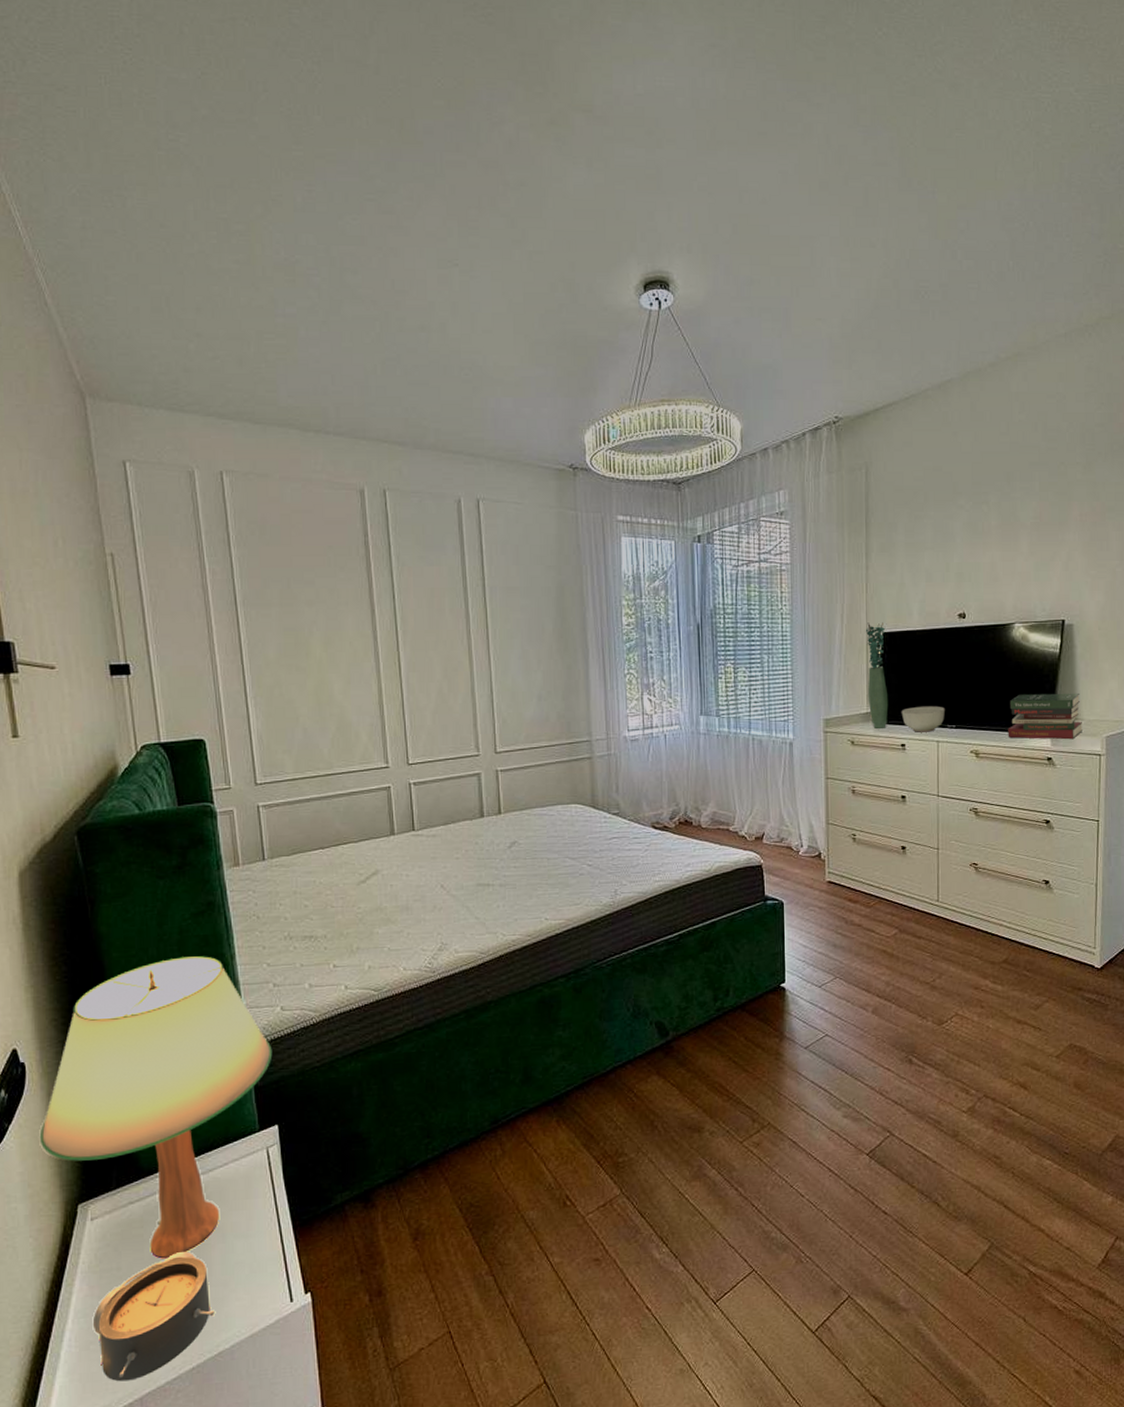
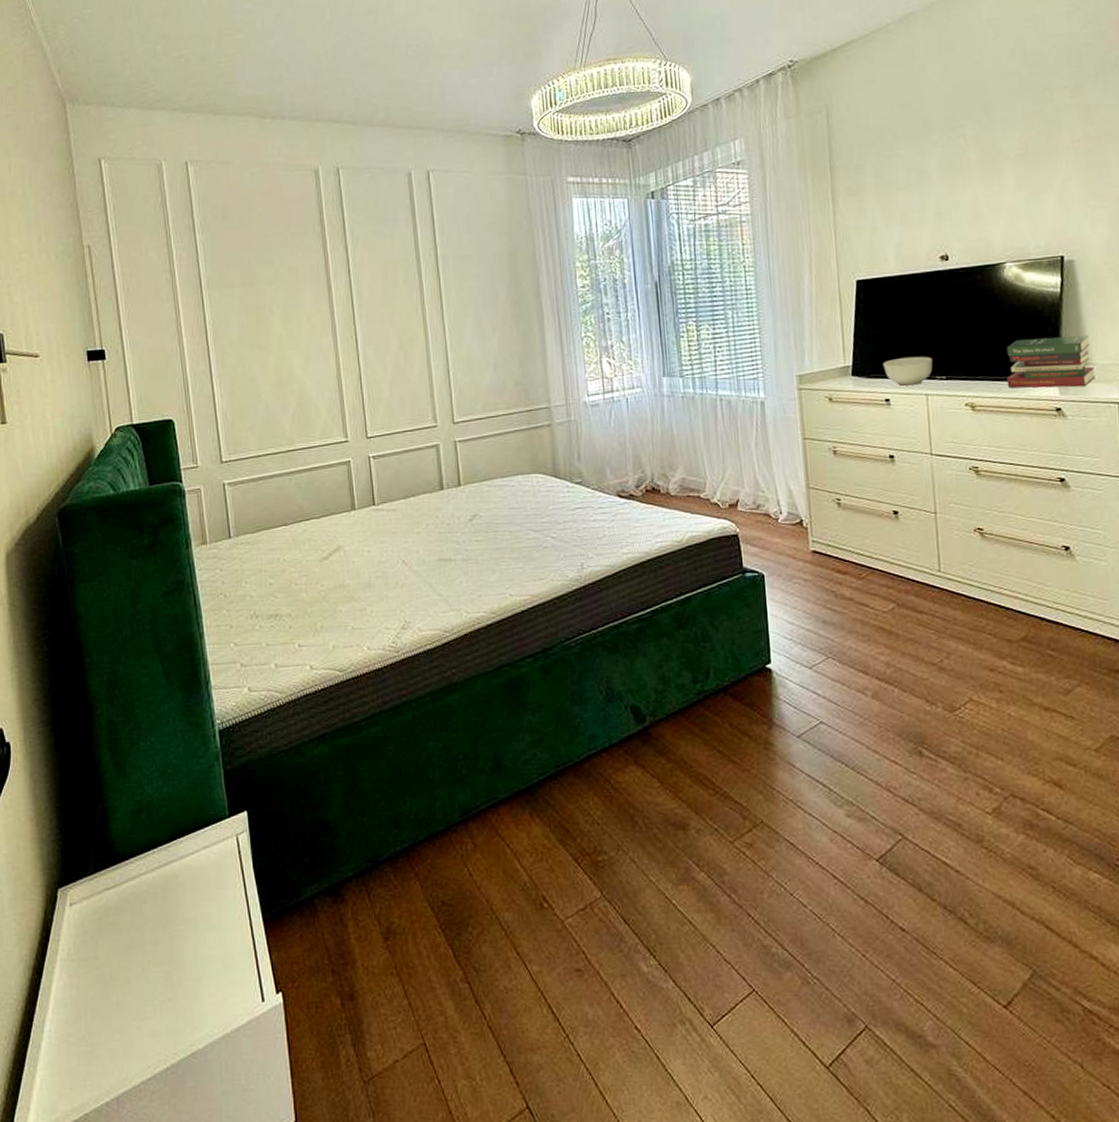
table lamp: present [39,956,273,1258] -> none [23,635,241,948]
alarm clock: present [92,1251,215,1382] -> none [71,941,188,1078]
vase: present [865,622,889,730] -> none [836,269,869,384]

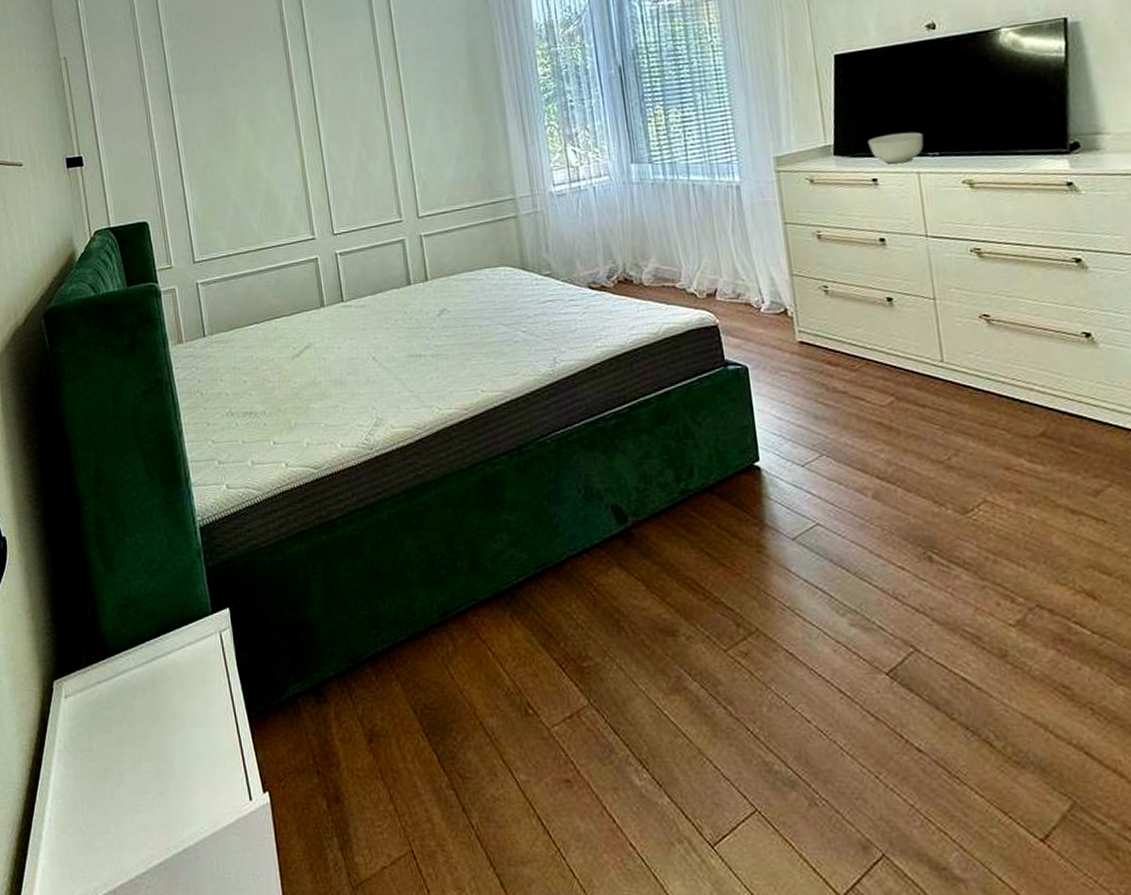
books: present [1006,334,1095,388] -> none [1006,101,1111,162]

